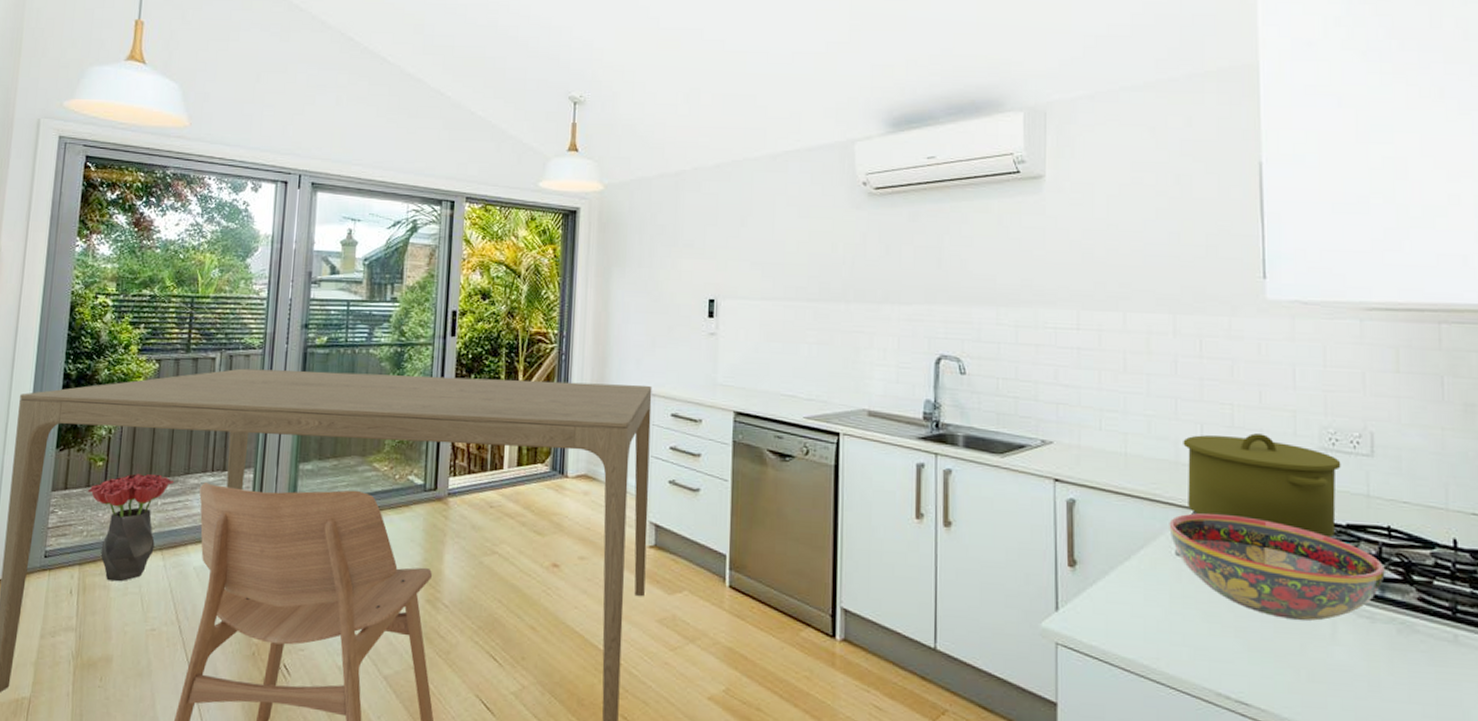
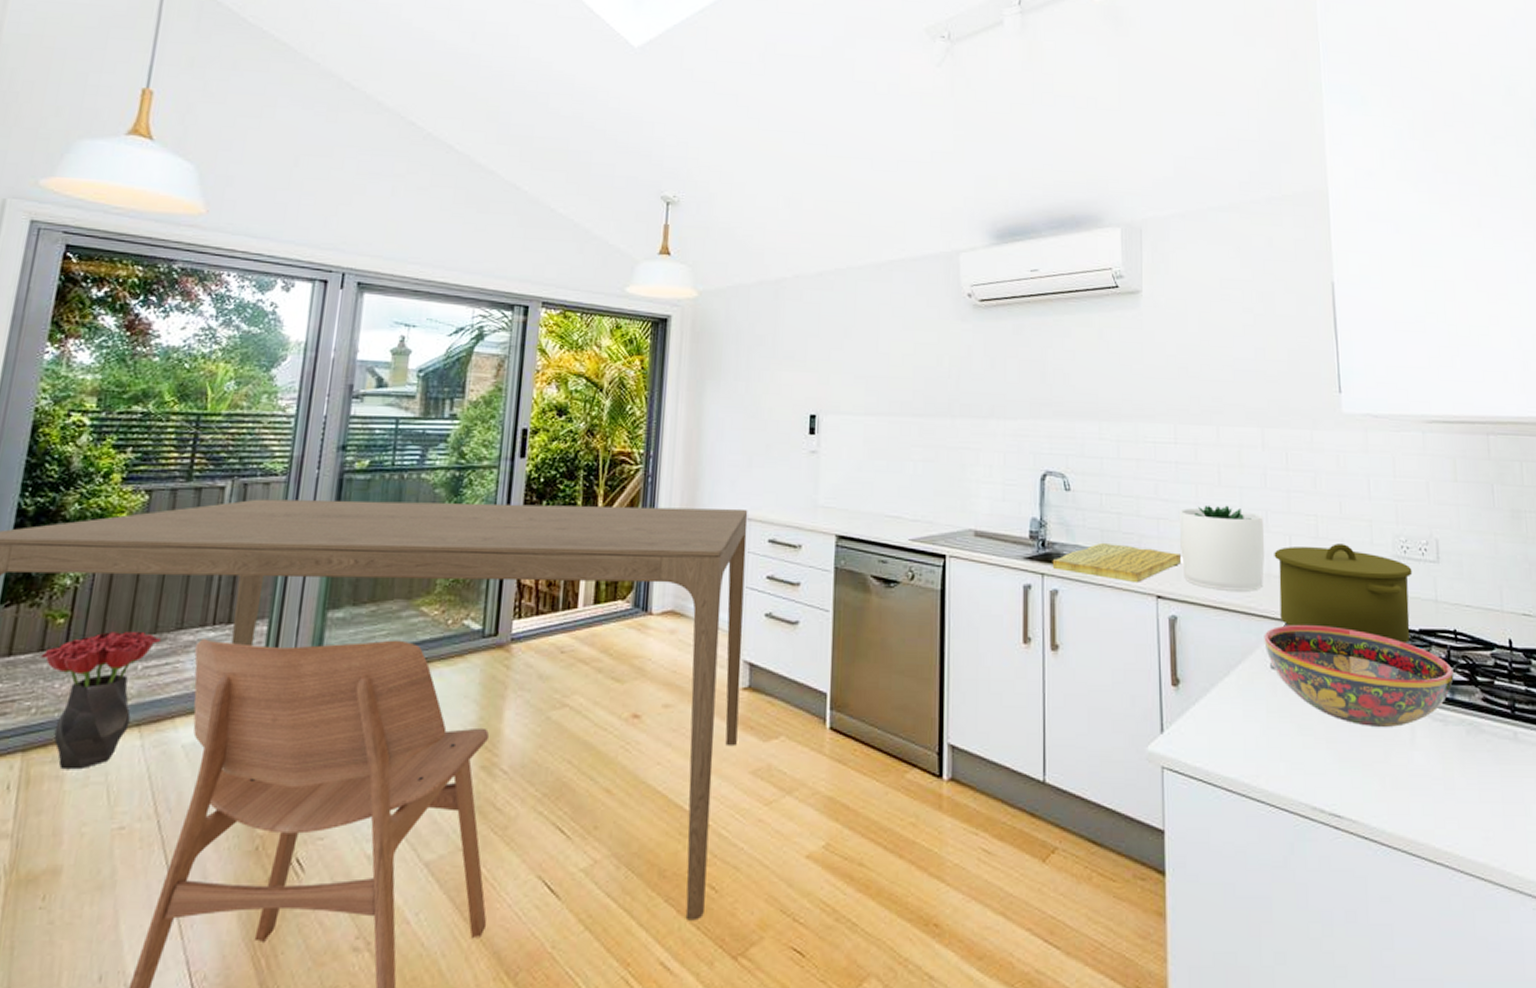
cutting board: none [946,425,1081,466] -> present [1052,542,1181,584]
planter: none [1081,392,1173,479] -> present [1180,505,1265,592]

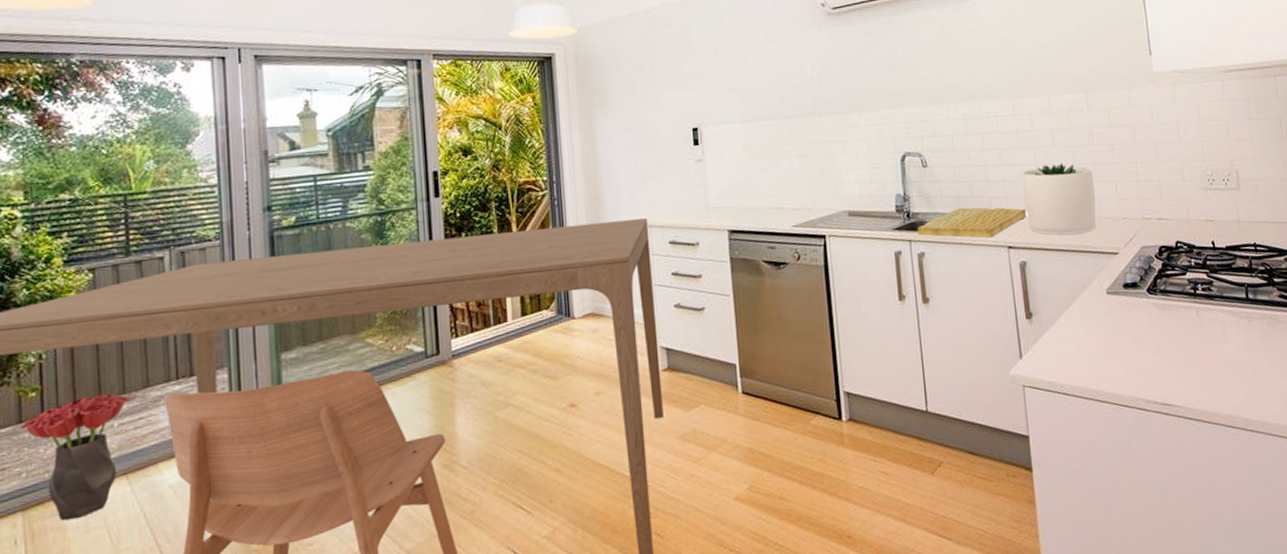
bowl: present [1264,624,1454,727] -> none [1099,253,1256,330]
cooking pot: present [1274,544,1413,644] -> none [1103,183,1218,260]

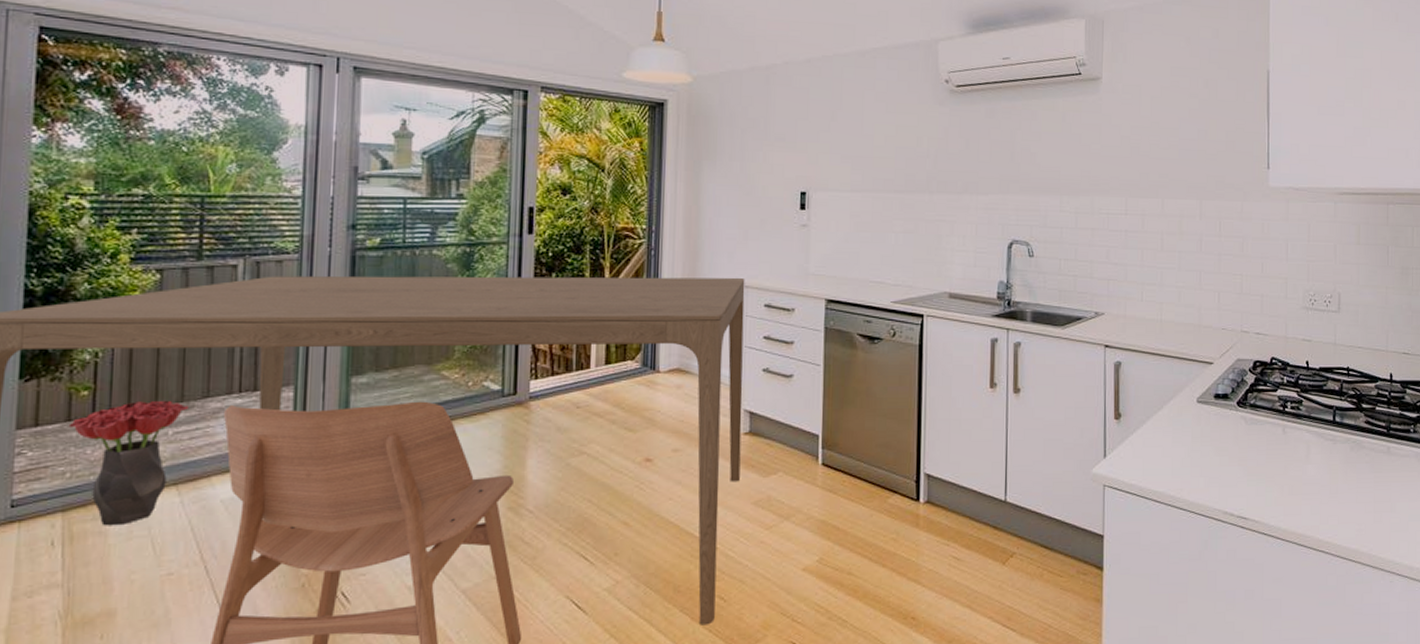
cutting board: present [917,207,1026,239] -> none [1016,301,1126,335]
planter: present [1022,163,1096,236] -> none [1126,267,1198,340]

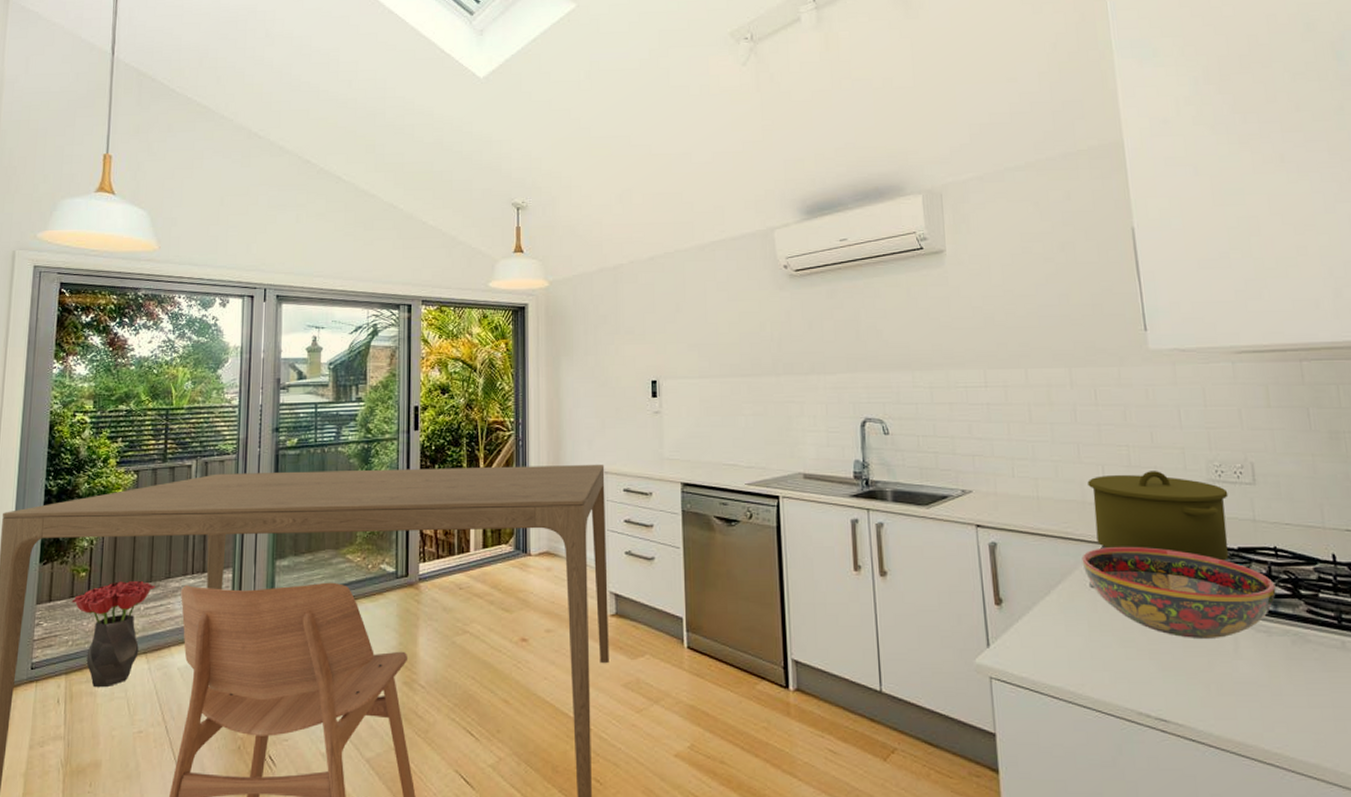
bowl: none [1192,365,1344,447] -> present [1081,546,1276,638]
cooking pot: none [1205,298,1318,379] -> present [1087,471,1229,561]

